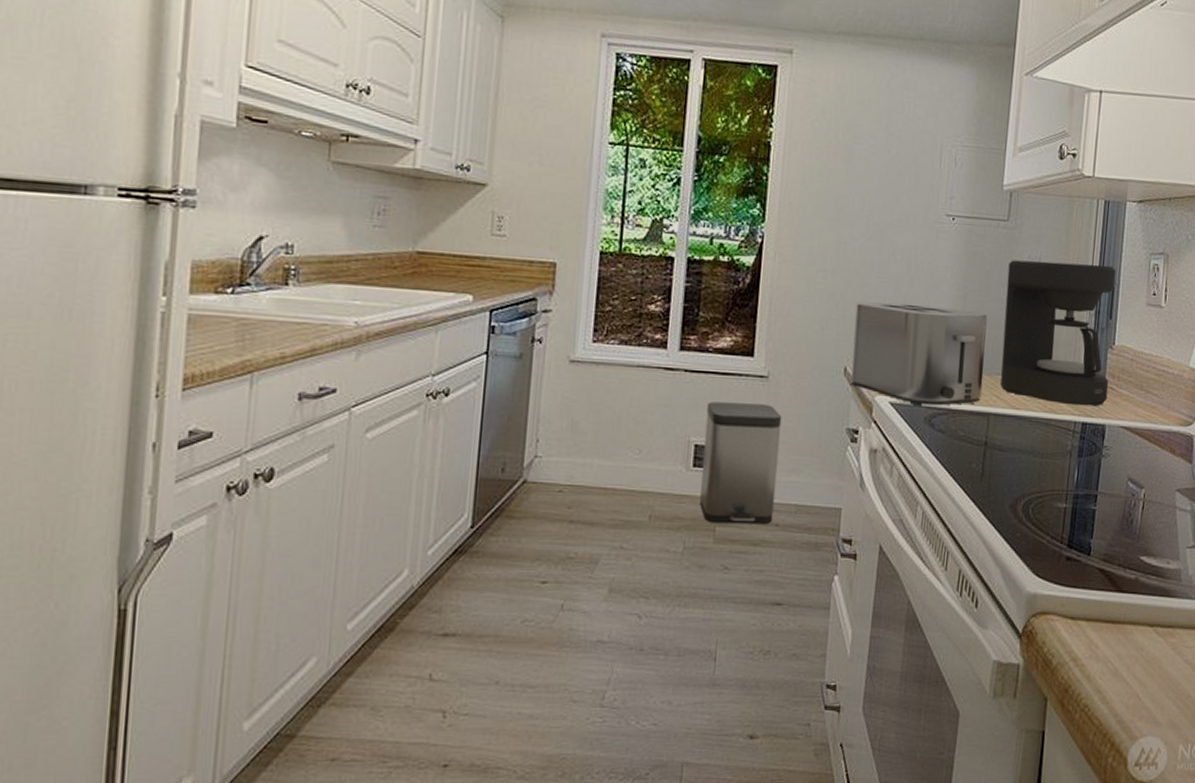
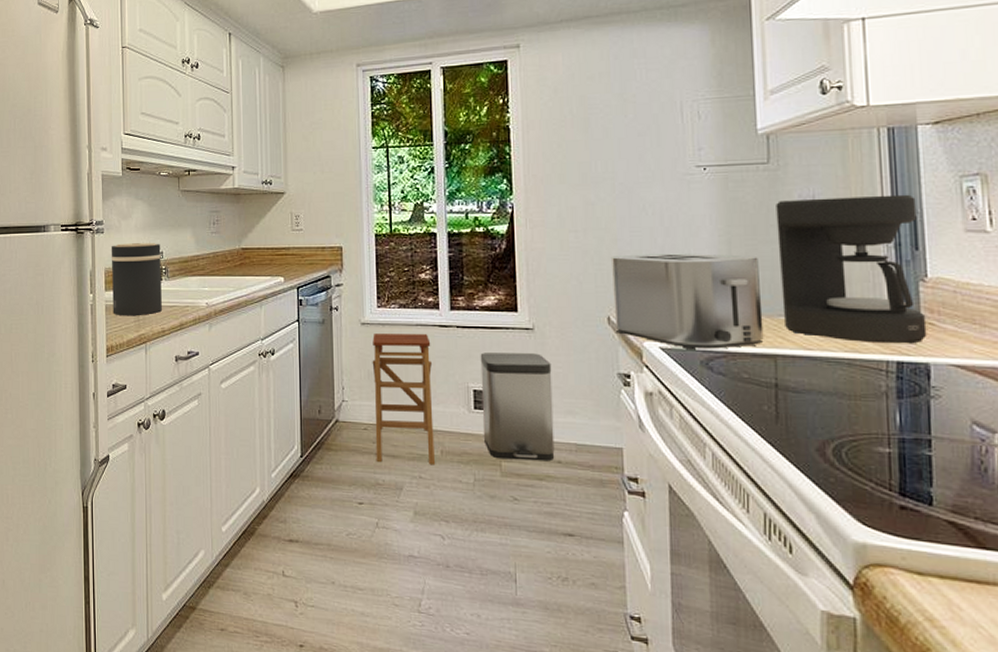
cylinder: none [200,226,291,333] -> present [111,243,162,315]
step ladder: none [569,374,652,533] -> present [372,334,435,465]

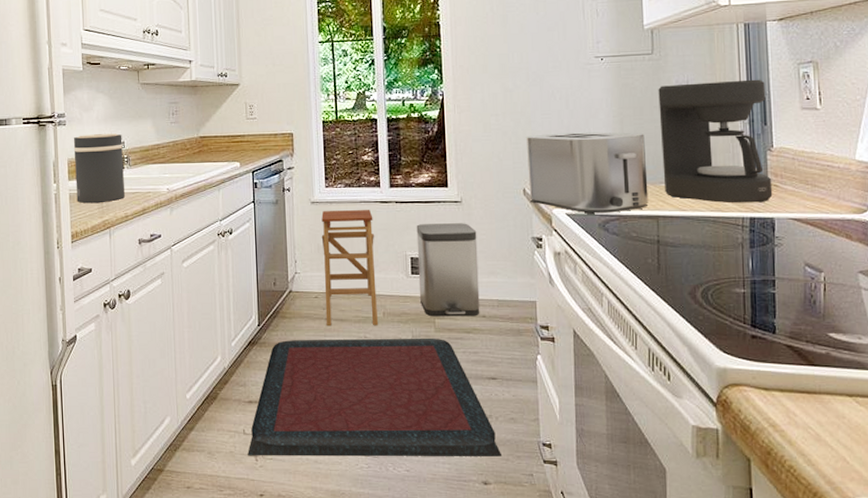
doormat: none [287,475,581,627] -> present [248,338,503,456]

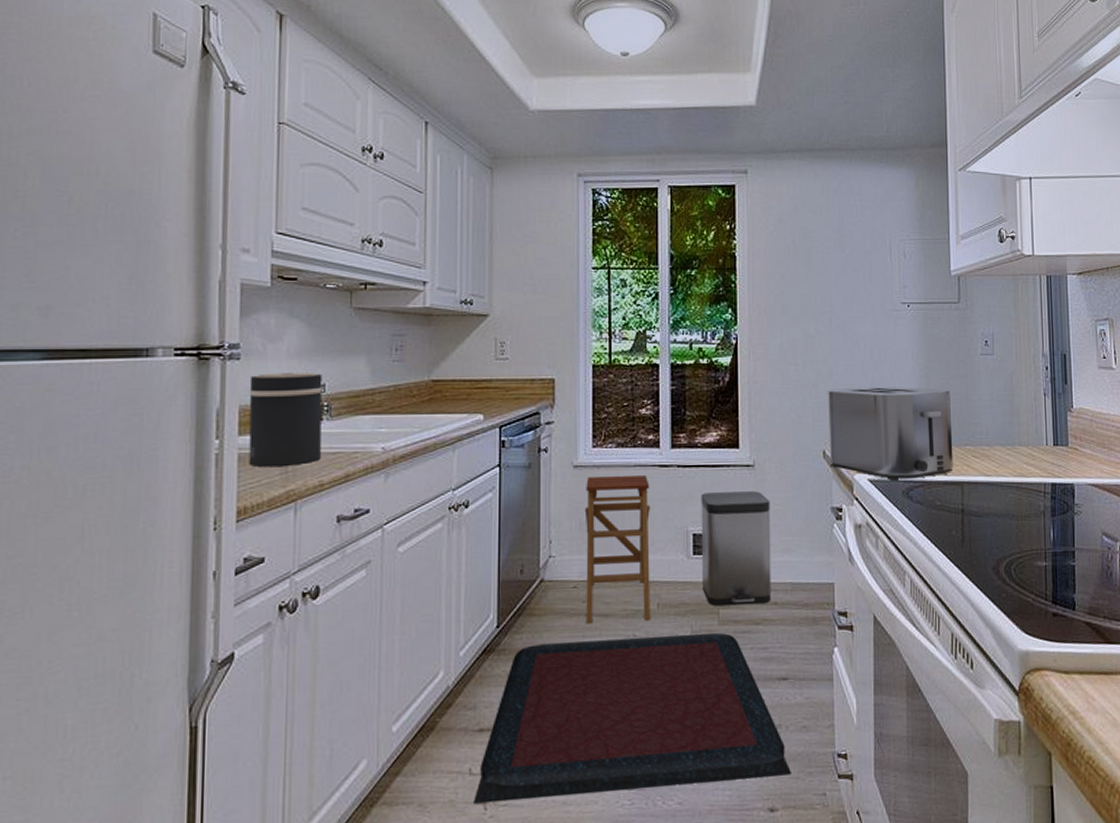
coffee maker: present [658,79,773,204] -> none [964,335,1073,468]

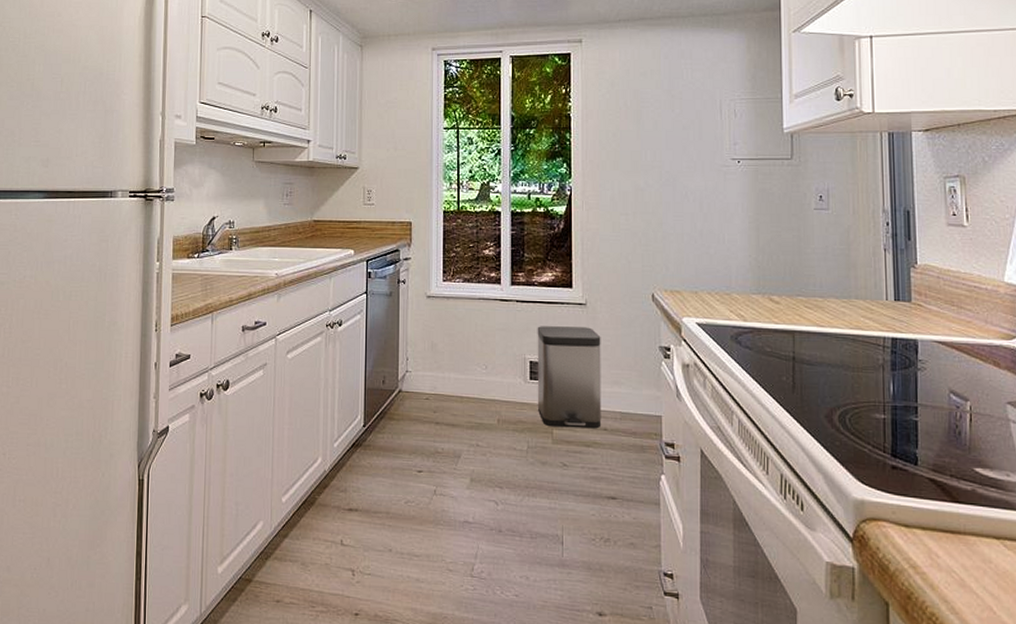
cylinder: present [249,373,323,467] -> none [179,212,232,285]
doormat: present [474,632,792,803] -> none [344,444,620,585]
step ladder: present [584,475,651,624] -> none [436,306,493,434]
toaster: present [827,387,954,481] -> none [656,237,785,326]

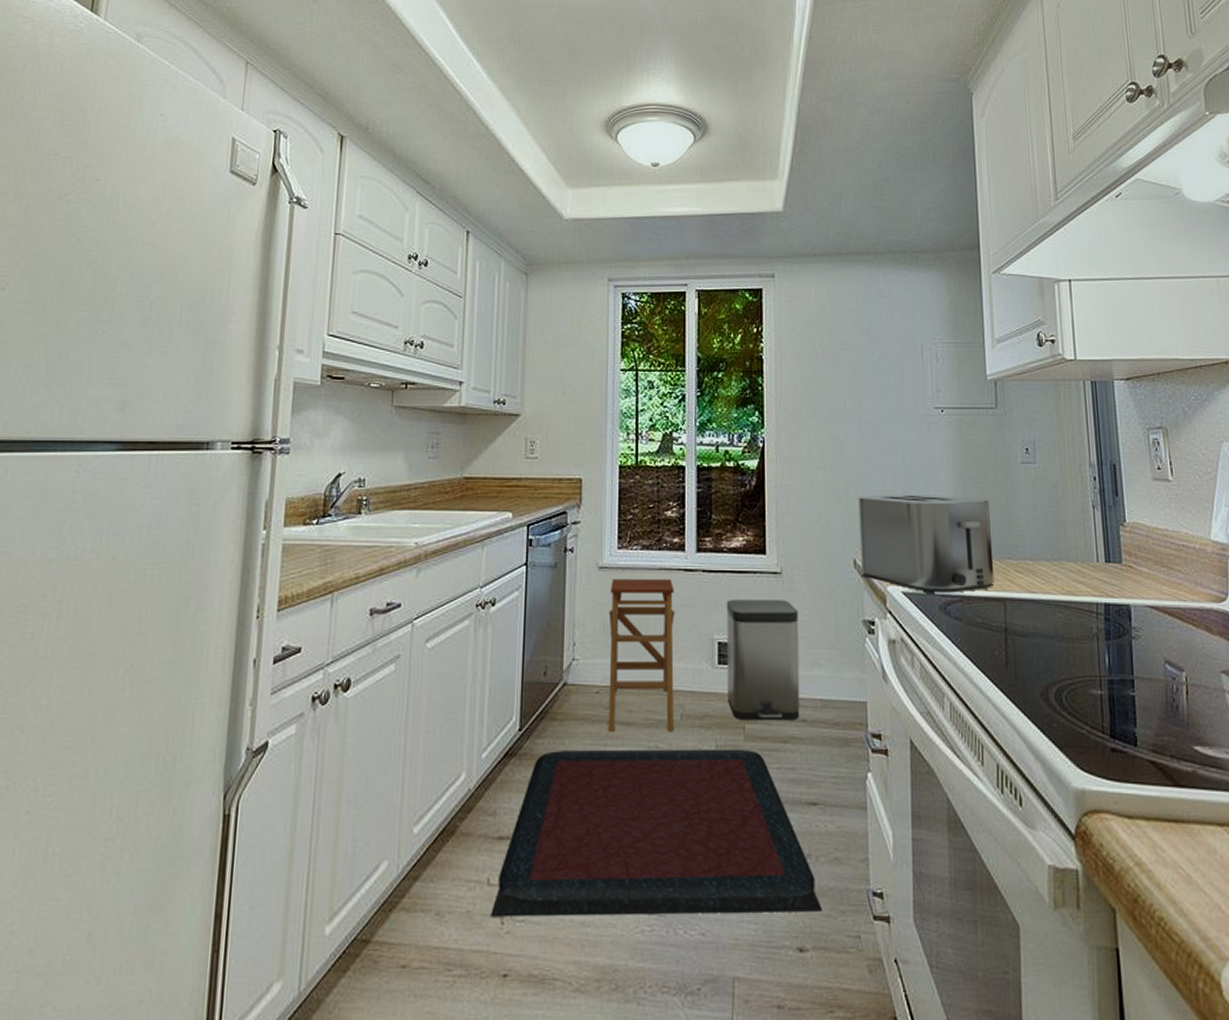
doormat: none [344,444,620,585] -> present [491,748,823,916]
step ladder: none [436,306,493,434] -> present [608,579,676,733]
toaster: none [656,237,785,326] -> present [857,494,995,594]

